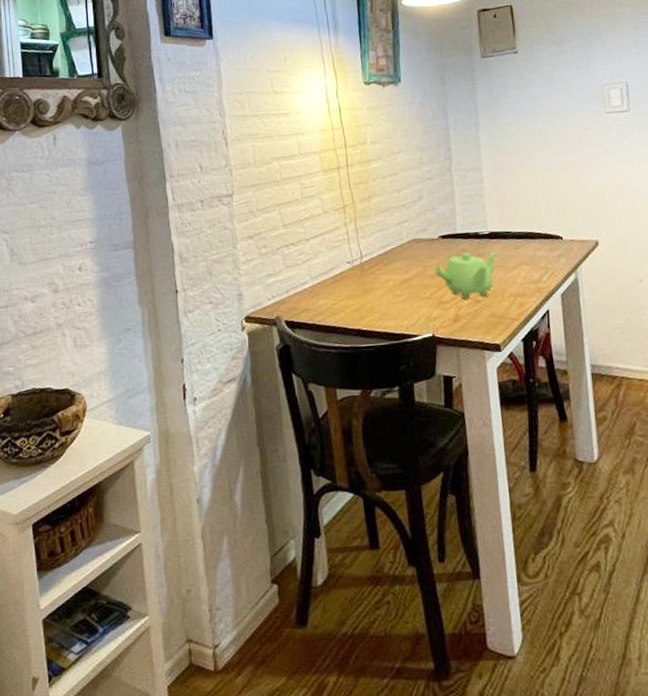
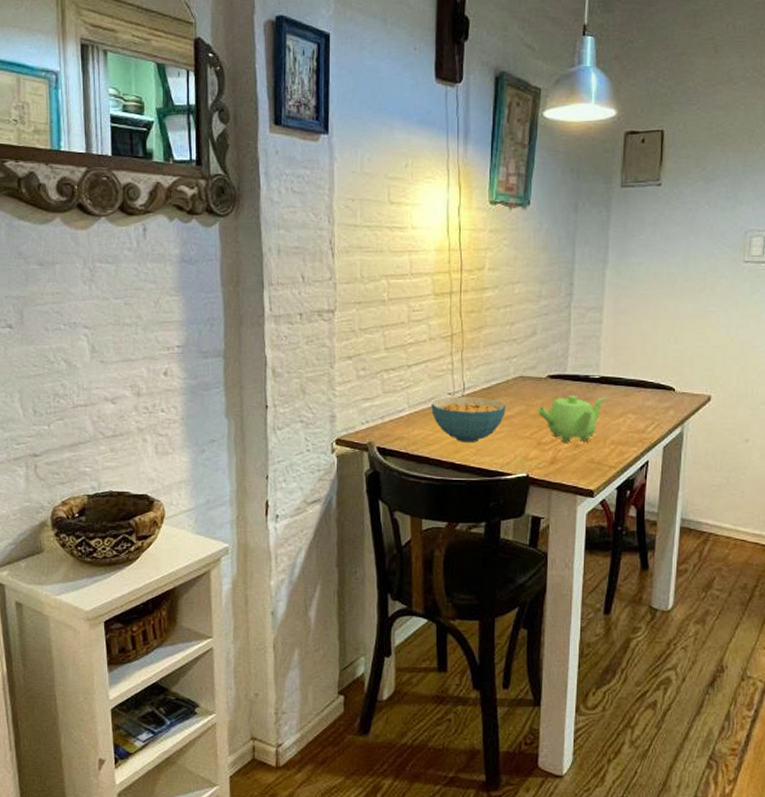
cereal bowl: none [332,263,404,308] -> present [431,396,507,442]

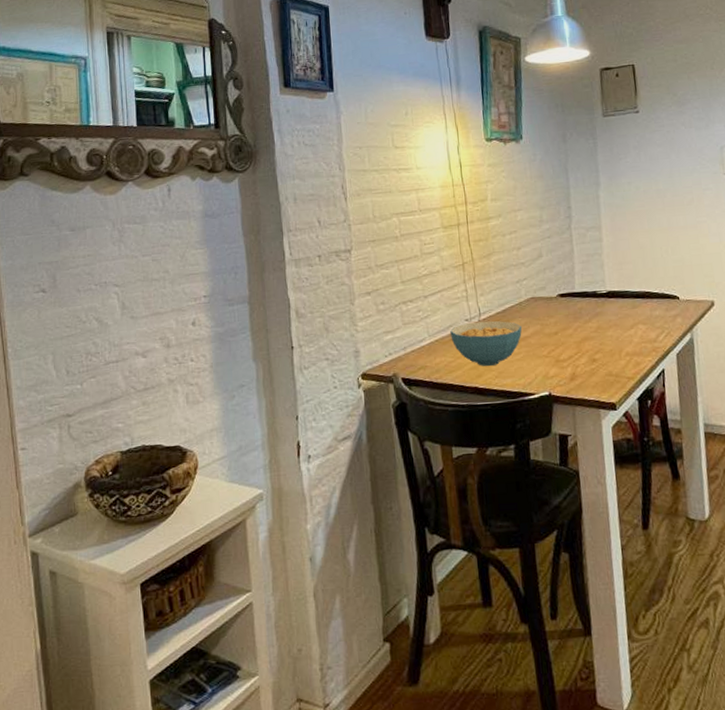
teapot: present [537,396,607,443] -> none [551,310,617,358]

